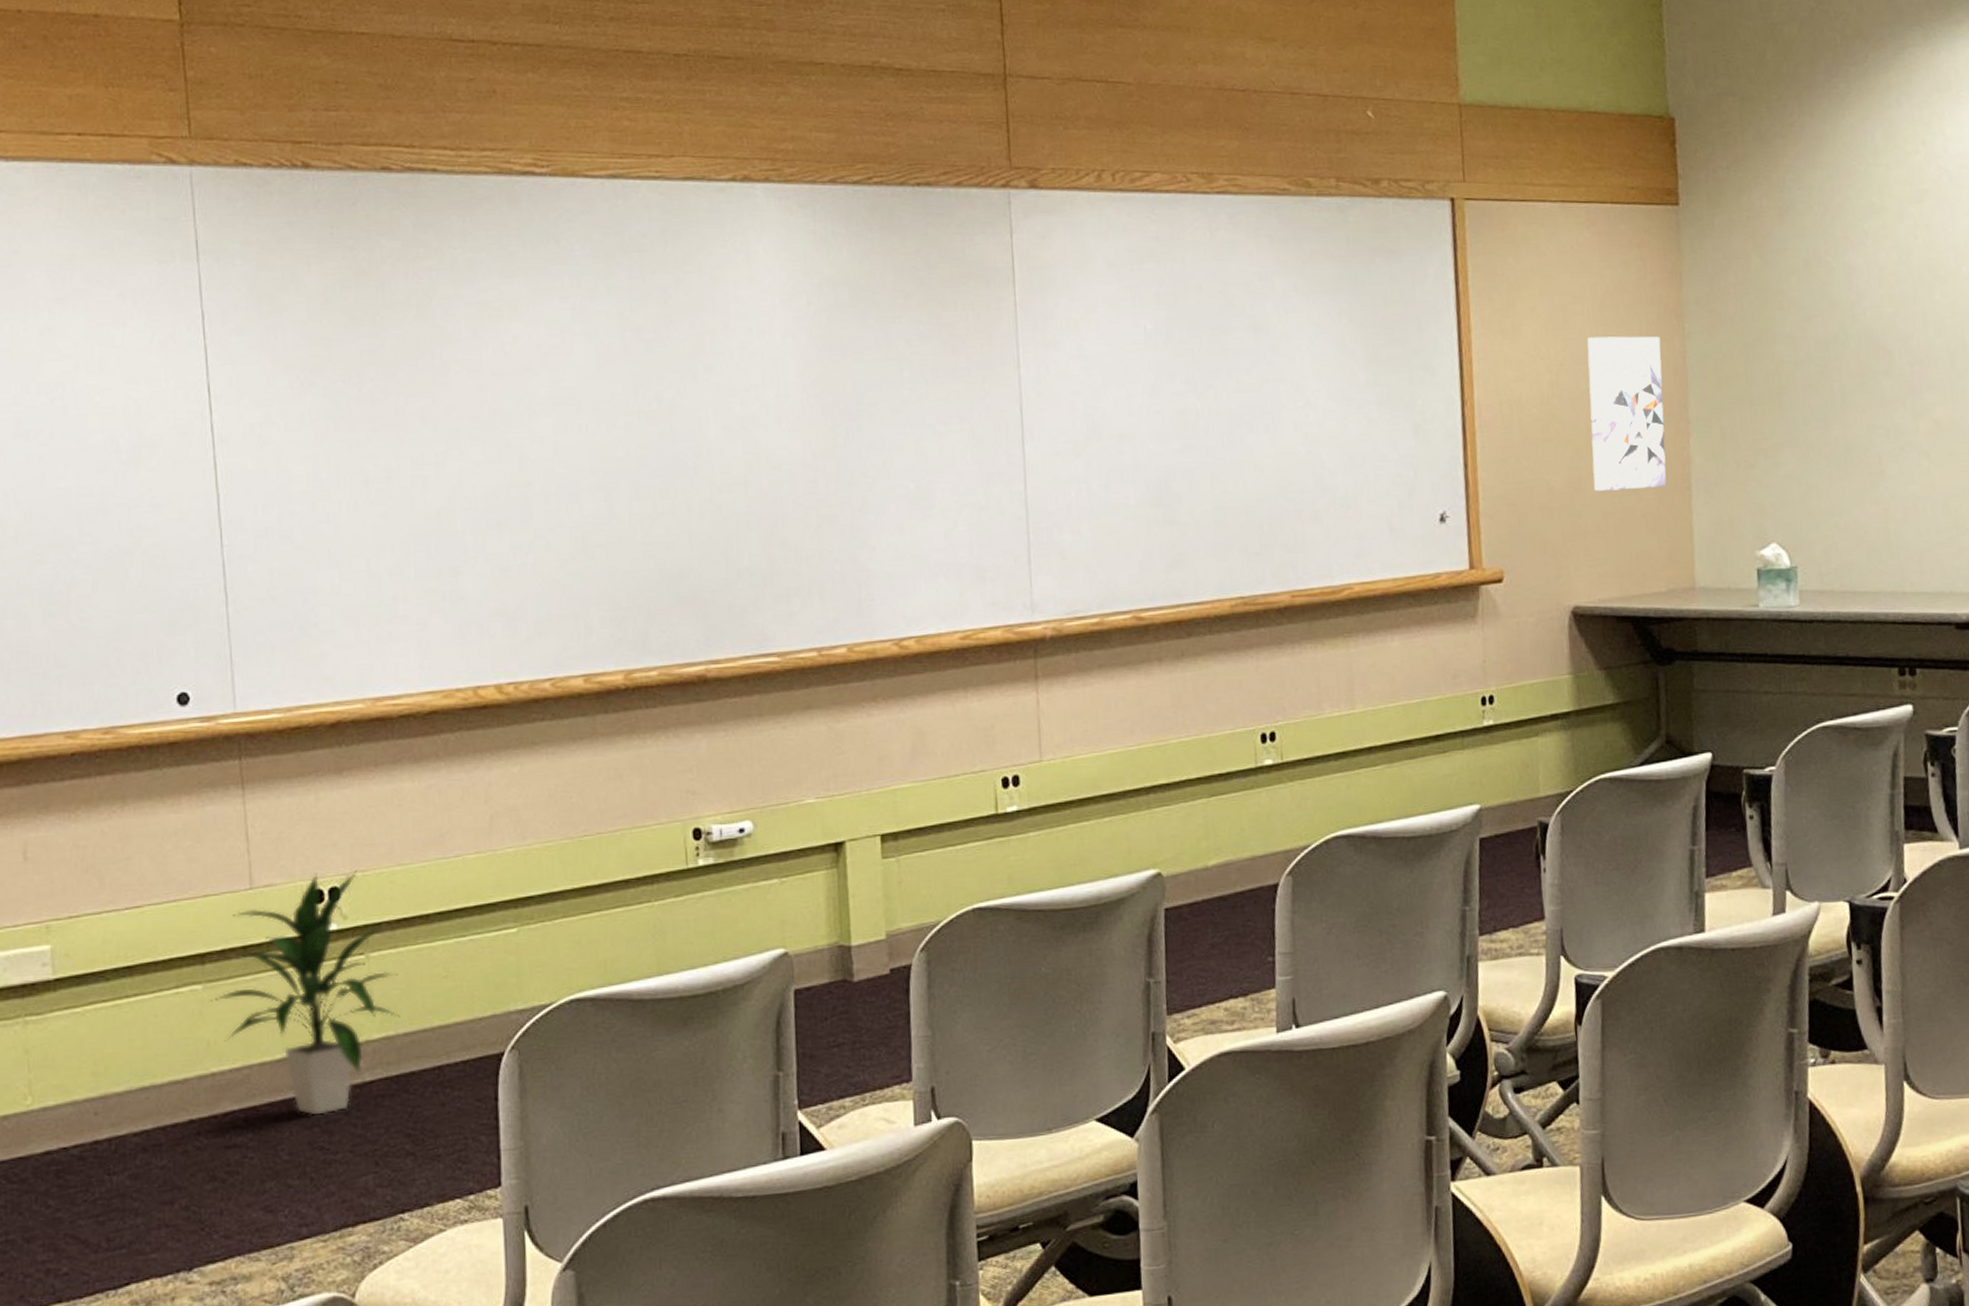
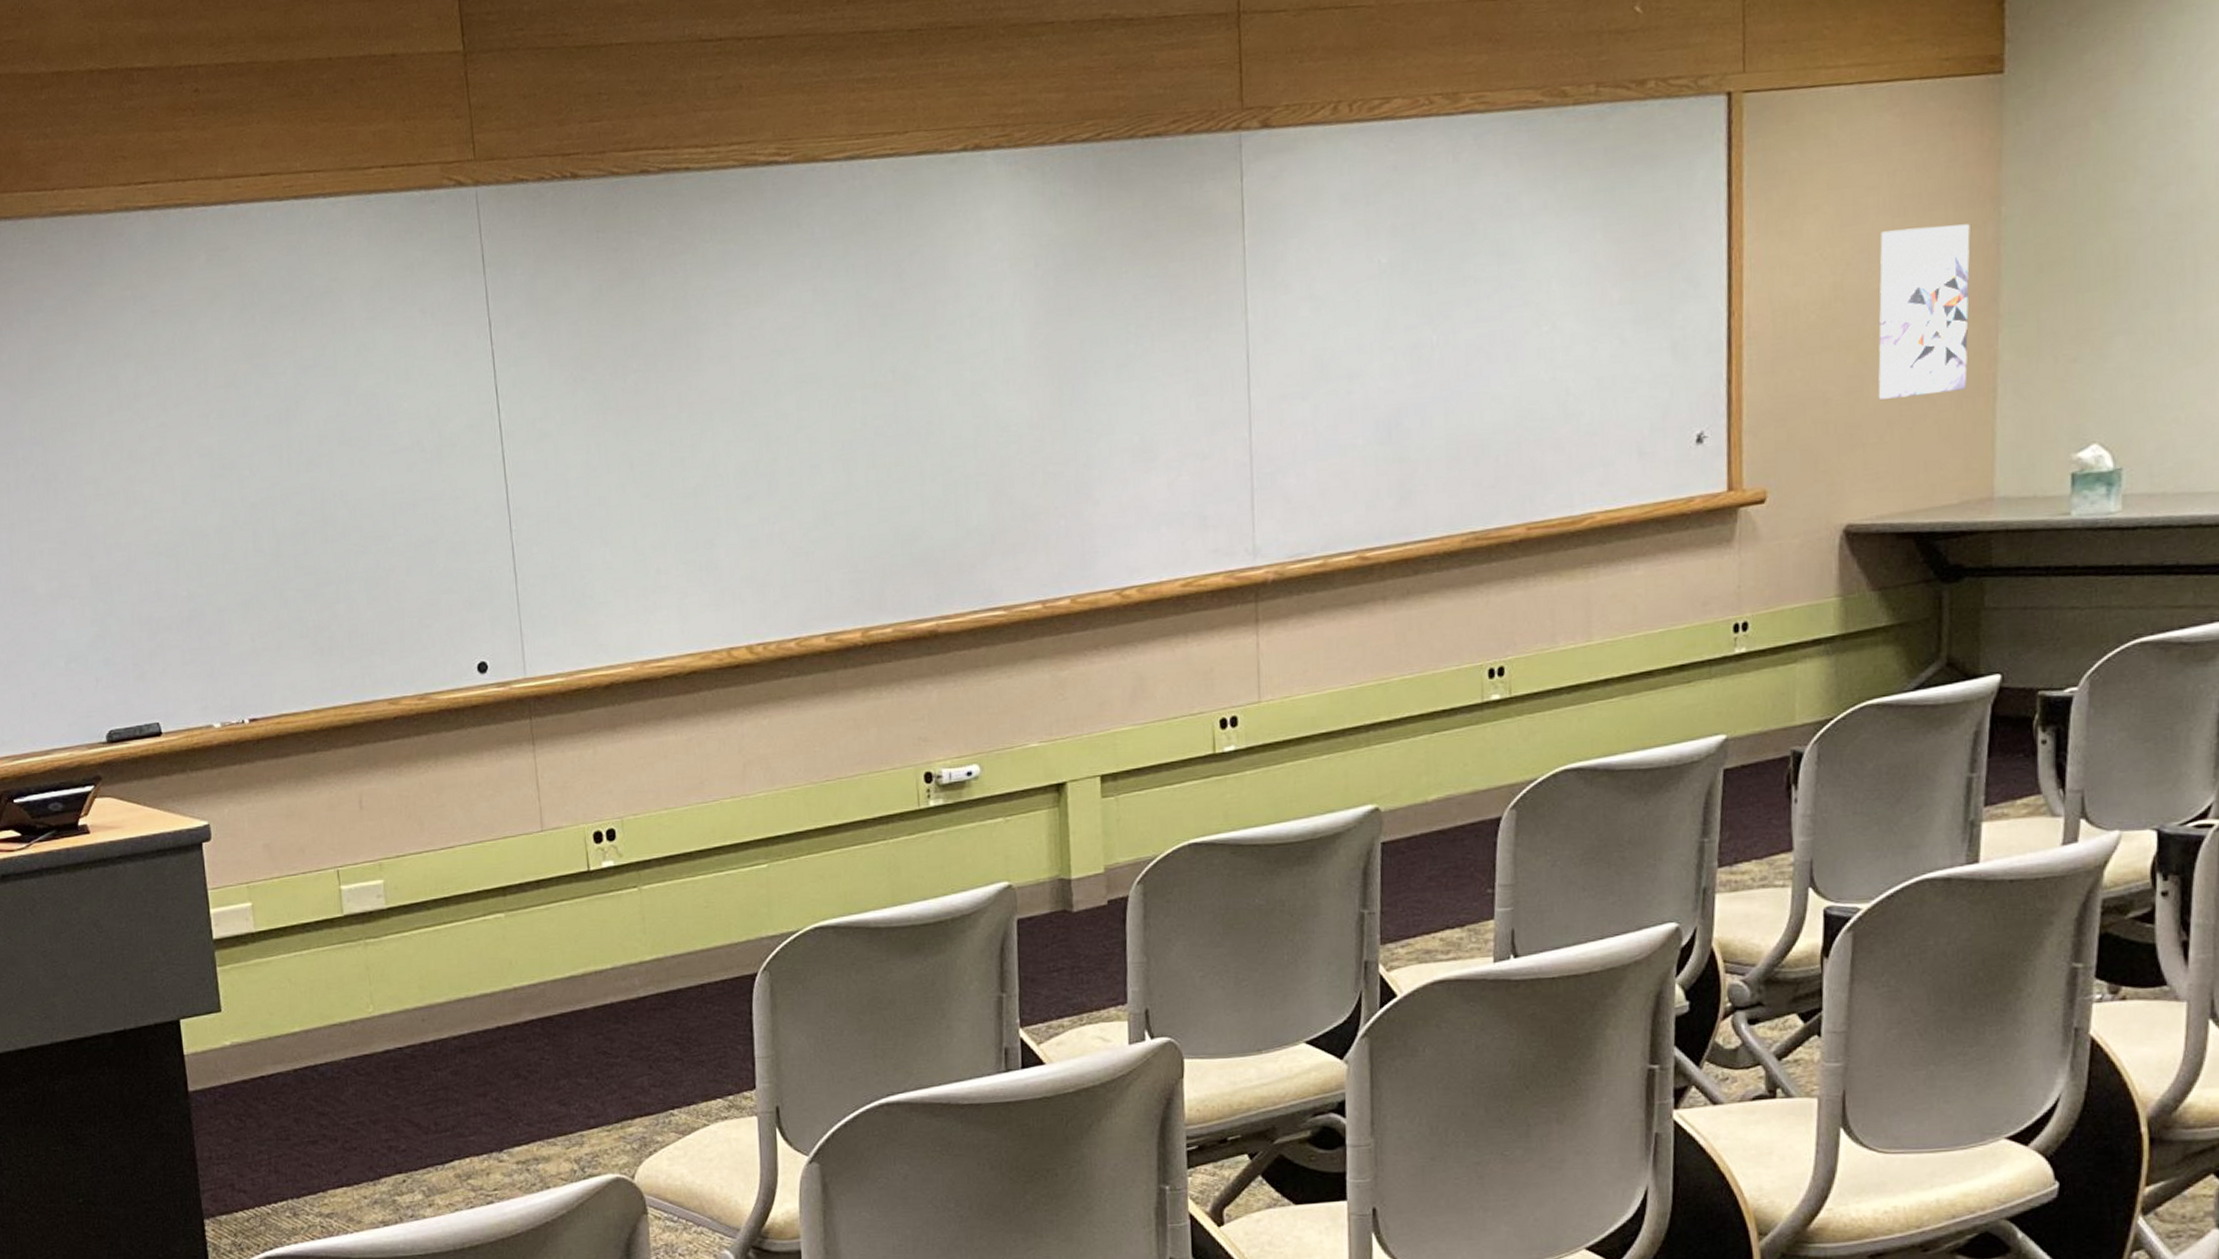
indoor plant: present [211,869,401,1116] -> none [512,813,669,1025]

